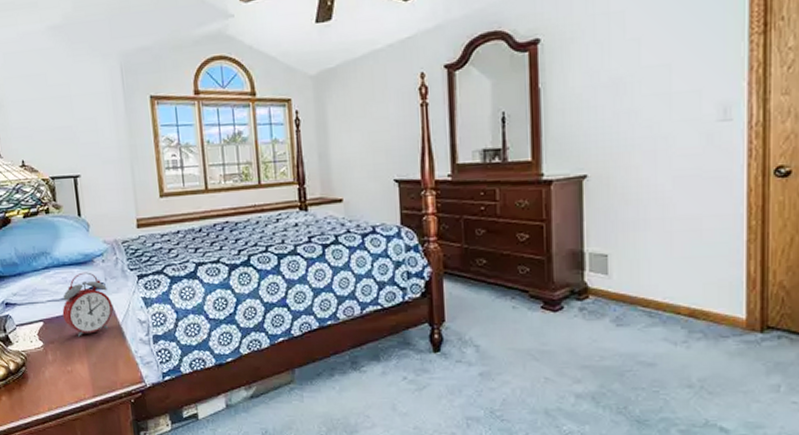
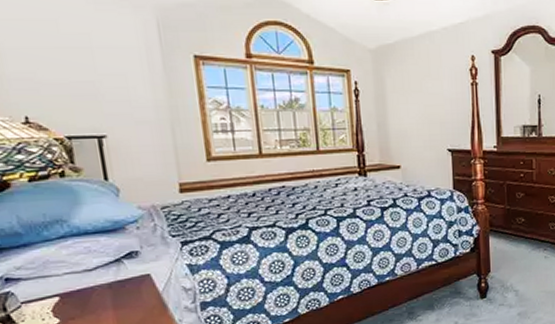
alarm clock: present [62,272,114,337] -> none [85,240,152,310]

